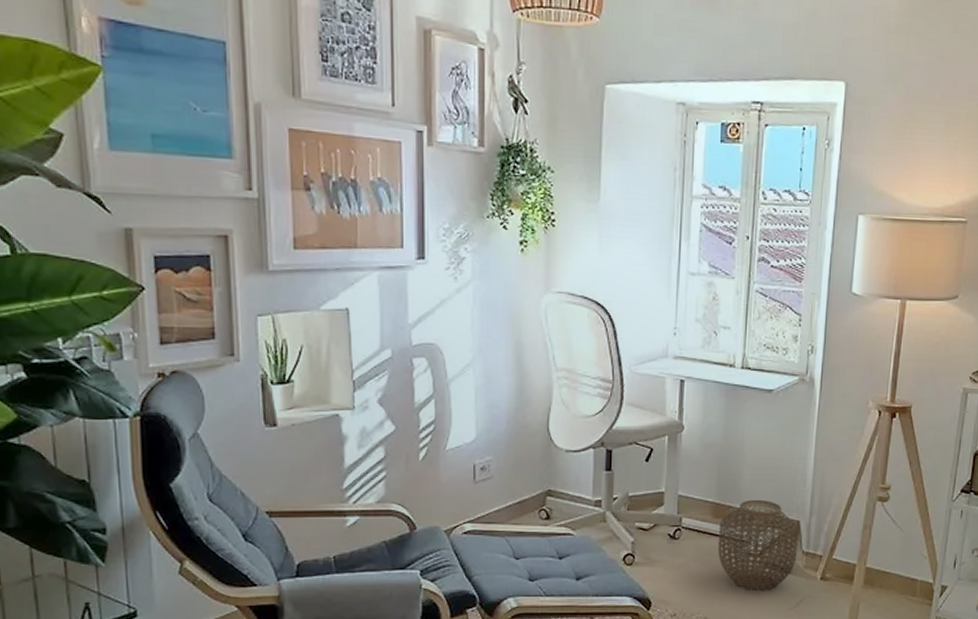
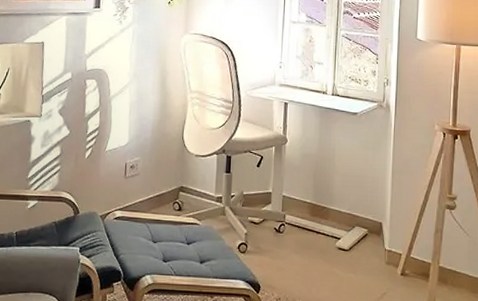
woven basket: present [718,499,799,592] -> none [315,202,381,283]

